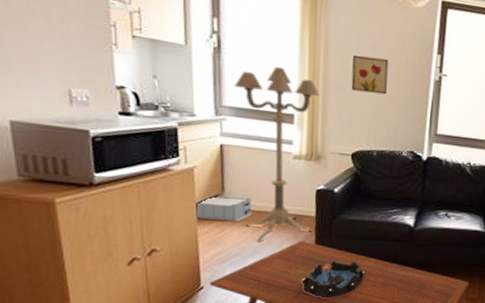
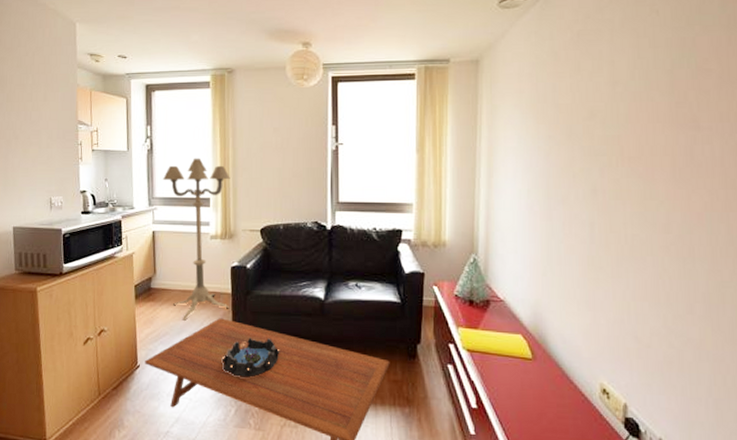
storage bin: present [197,196,253,222] -> none [135,278,179,302]
wall art: present [351,54,389,95] -> none [256,137,289,170]

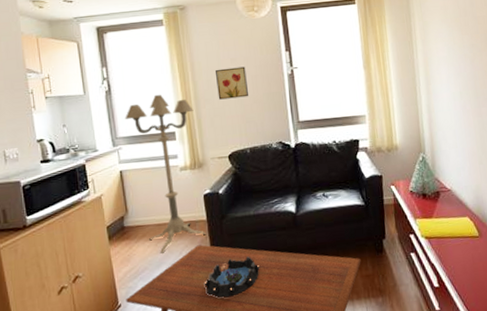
wall art: none [256,137,289,170] -> present [215,66,249,100]

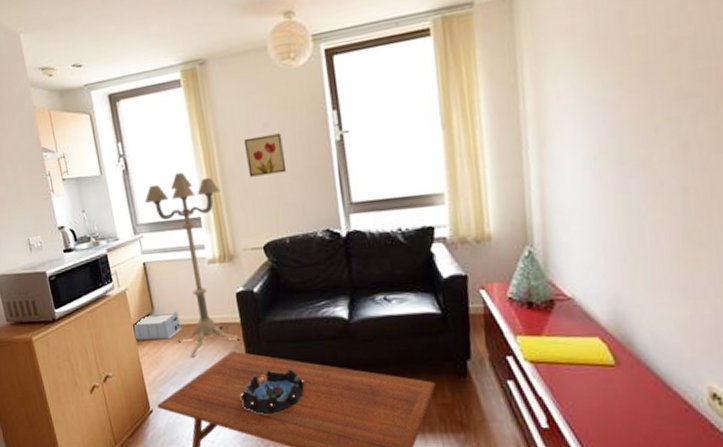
storage bin: none [108,213,154,241] -> present [134,312,182,340]

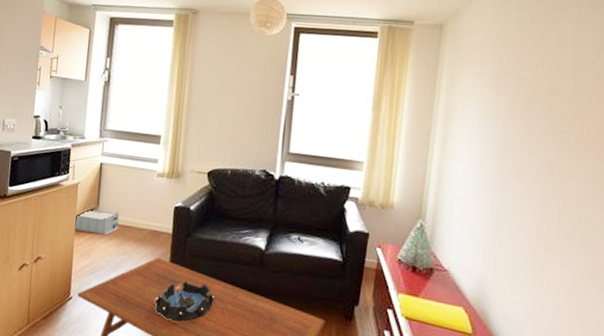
floor lamp: present [144,172,240,358] -> none [112,94,184,256]
wall art: present [244,133,287,177] -> none [210,80,245,115]

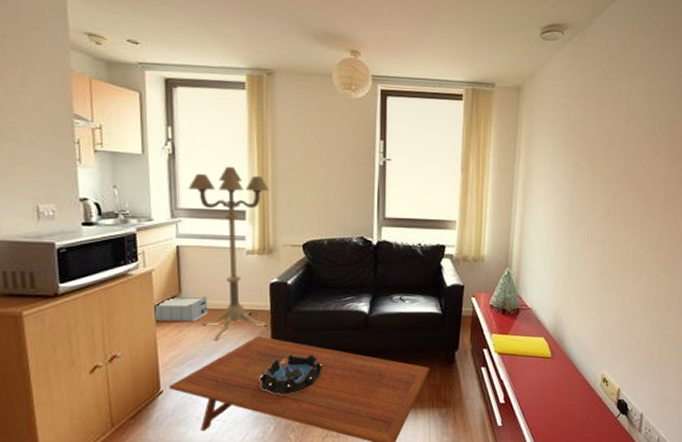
floor lamp: none [112,94,184,256] -> present [189,166,269,341]

